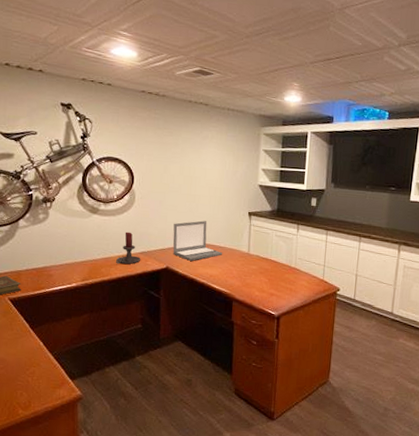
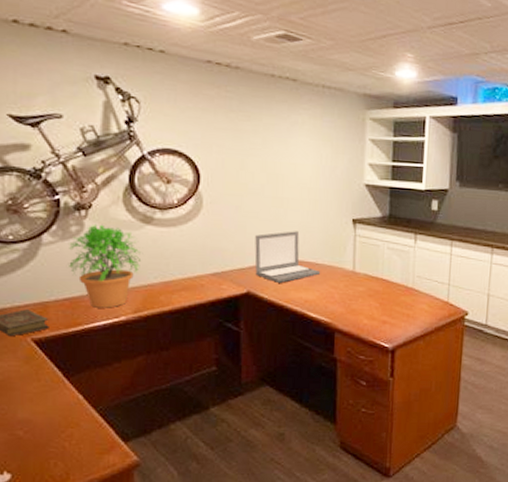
potted plant: none [37,213,88,277] -> present [69,224,140,308]
candle holder: present [115,231,141,264] -> none [178,247,213,290]

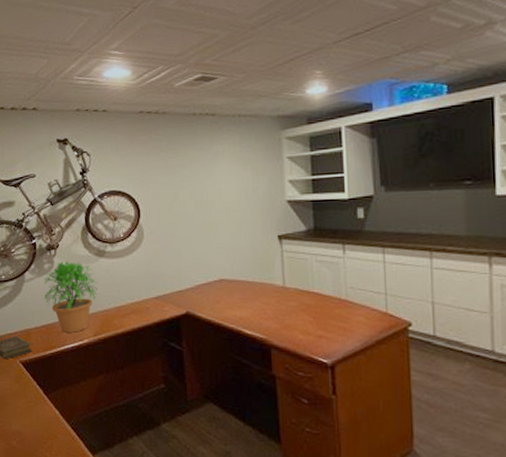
laptop: present [255,231,321,283] -> none [190,252,252,302]

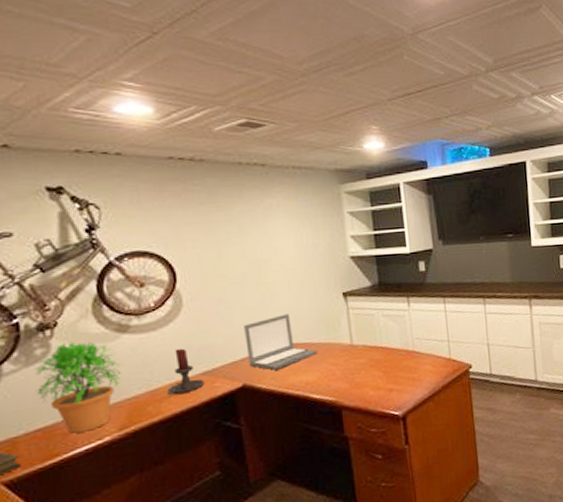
candle holder: none [128,274,157,313] -> present [166,348,205,396]
laptop: none [190,252,252,302] -> present [244,314,318,370]

